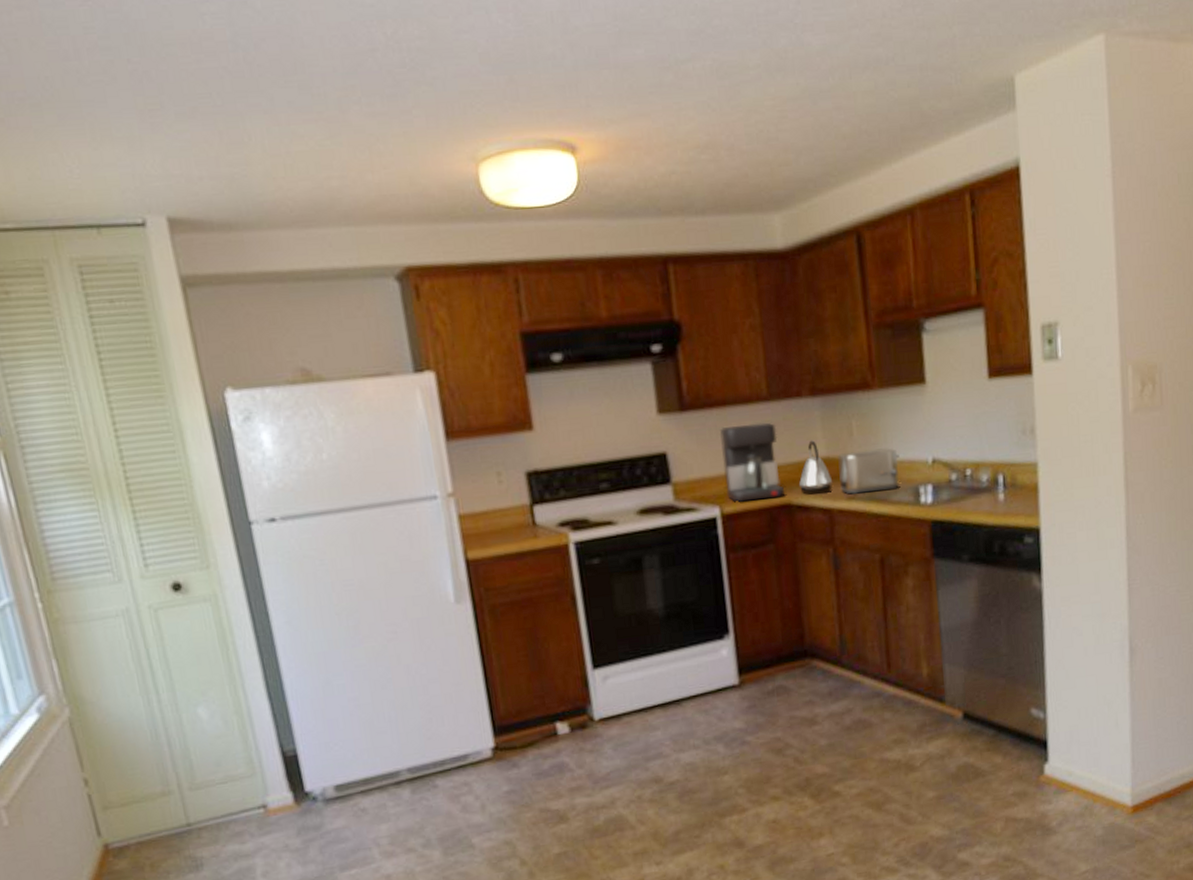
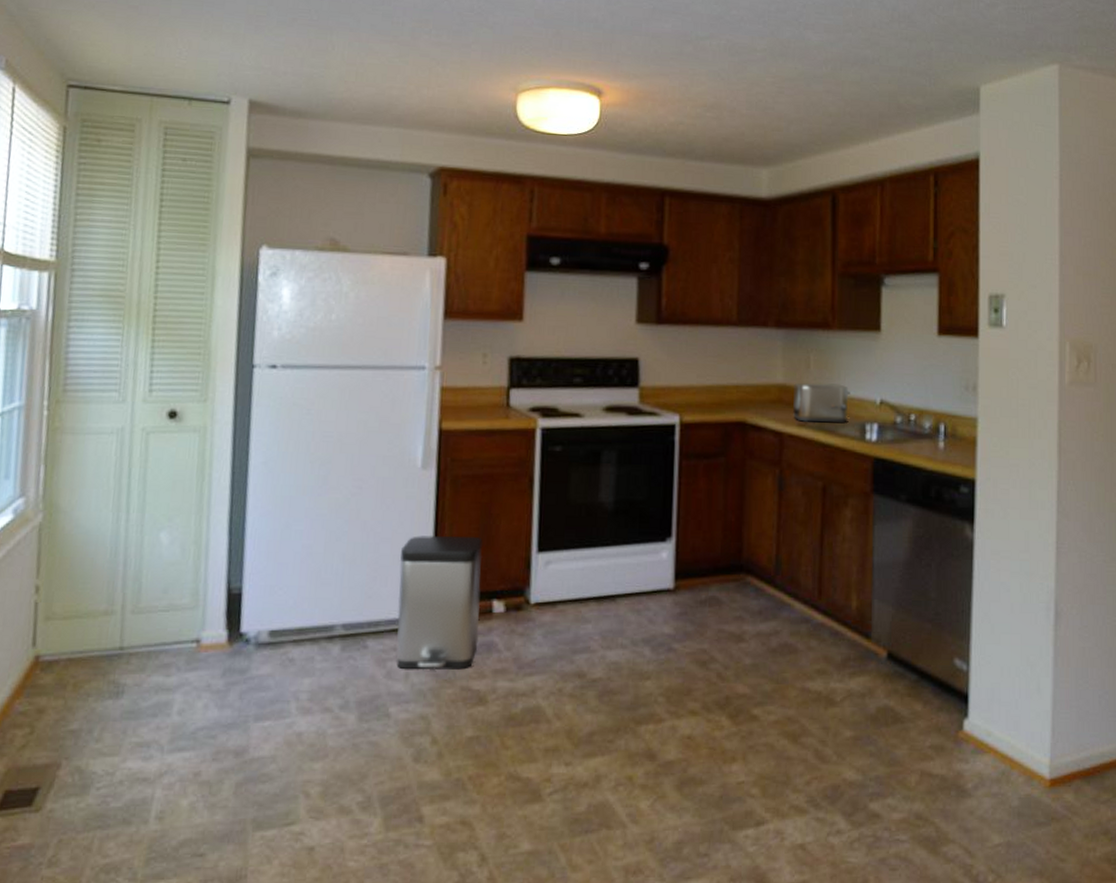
pedal bin: none [451,663,549,802] -> present [395,536,483,671]
coffee maker: present [719,422,784,502] -> none [688,343,741,415]
kettle: present [798,440,833,495] -> none [755,367,787,417]

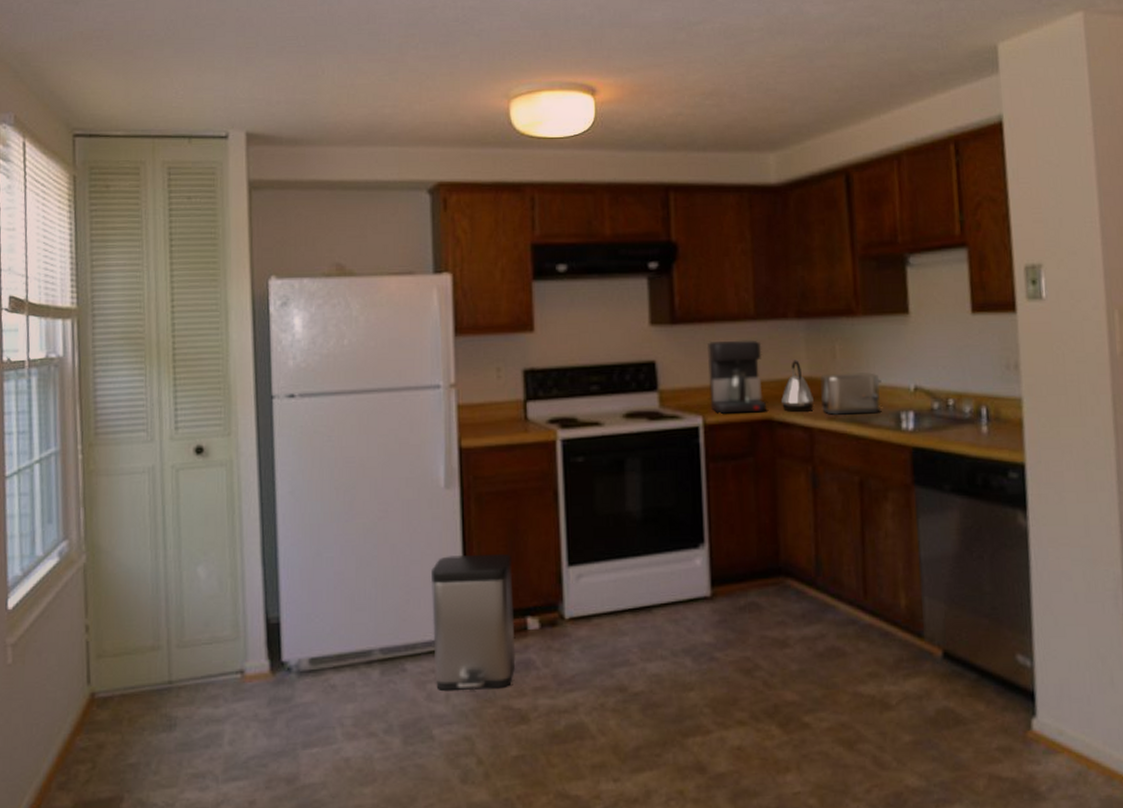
coffee maker: none [688,343,741,415] -> present [706,340,766,414]
kettle: none [755,367,787,417] -> present [780,360,815,412]

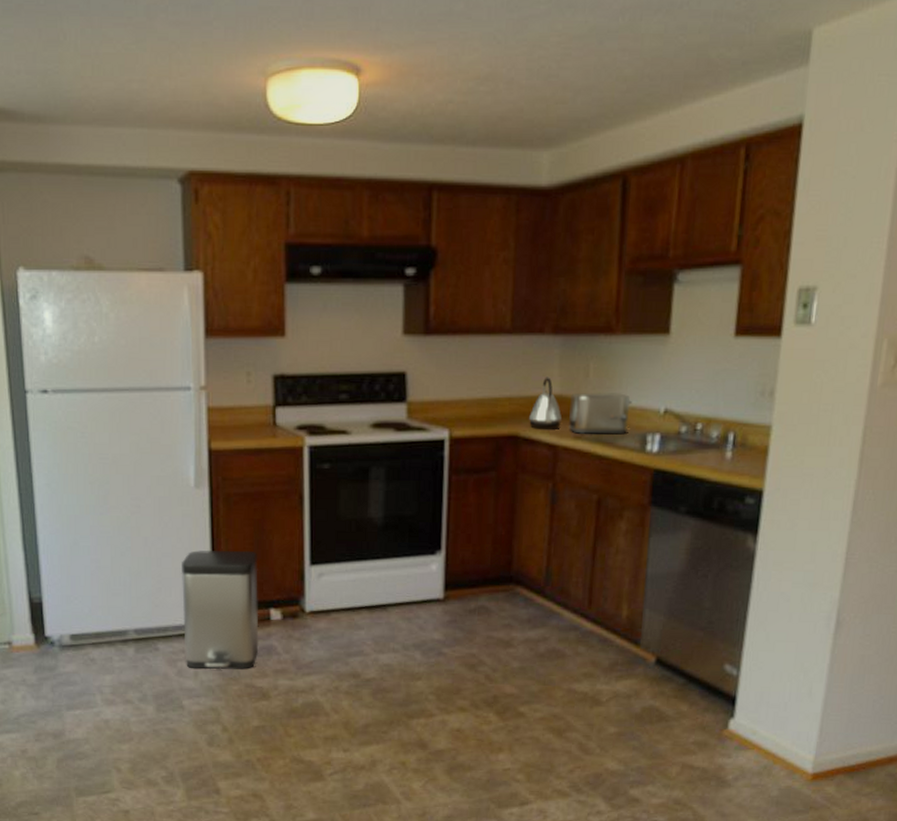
coffee maker: present [706,340,766,414] -> none [457,353,515,428]

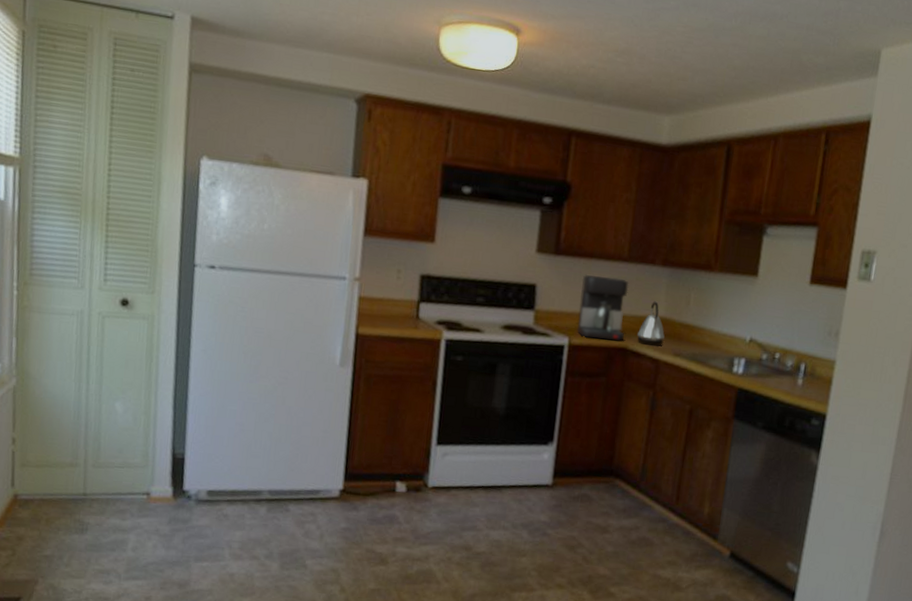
pedal bin: present [182,550,259,670] -> none [312,423,390,535]
coffee maker: none [457,353,515,428] -> present [577,274,629,341]
toaster: present [569,392,632,435] -> none [670,317,724,356]

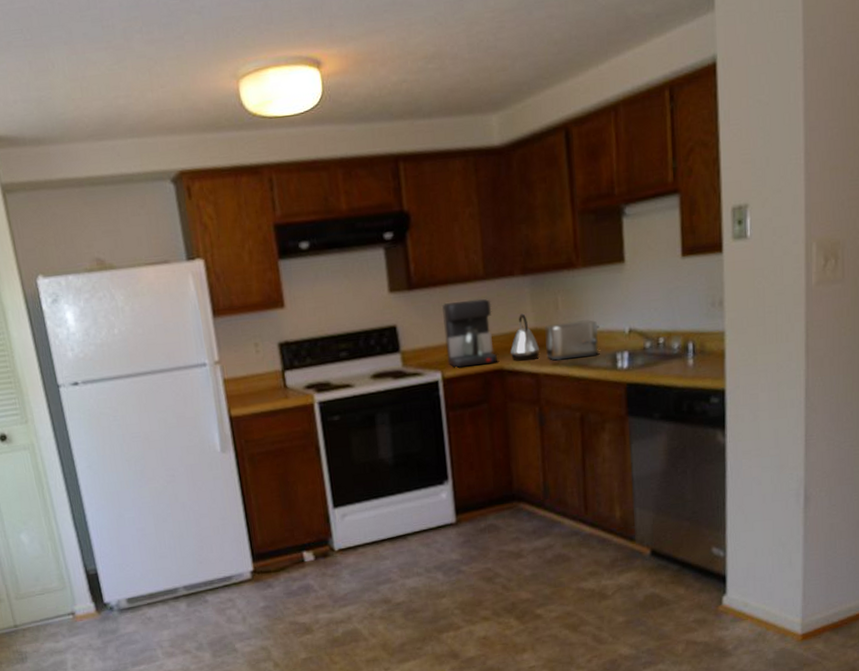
toaster: none [670,317,724,356] -> present [545,319,599,361]

